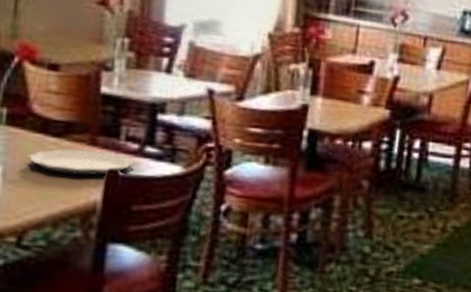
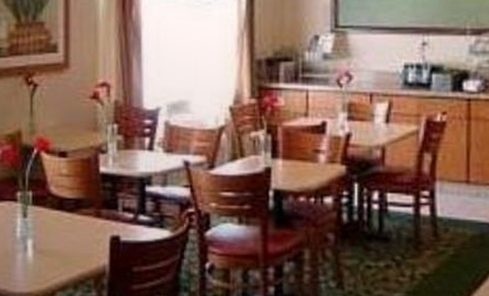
plate: present [28,148,135,176] -> none [50,221,131,243]

